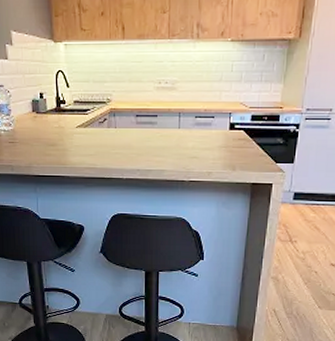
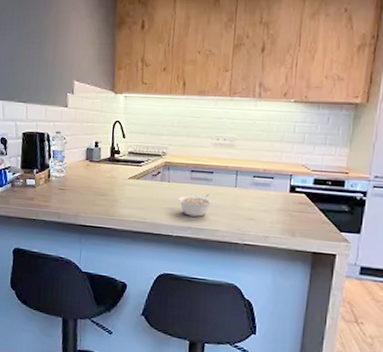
legume: none [125,137,158,159] -> present [178,194,213,217]

